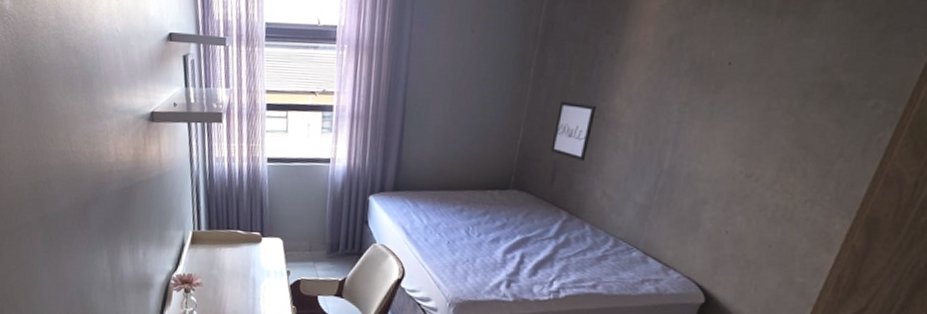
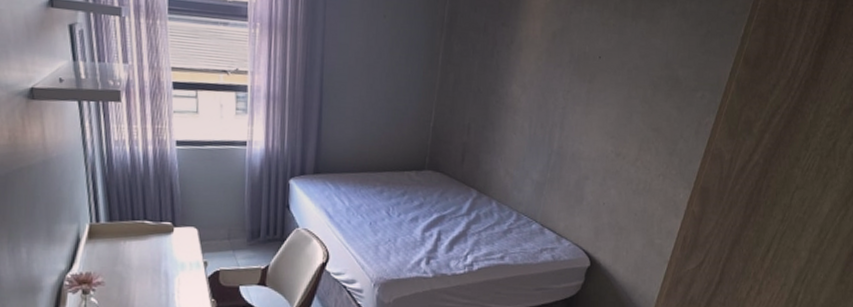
wall art: present [551,101,596,162] -> none [460,87,497,143]

